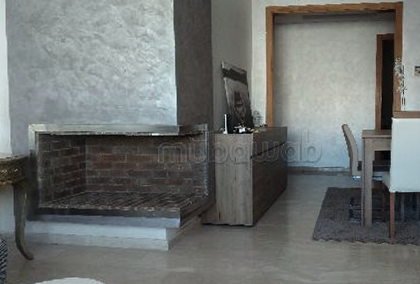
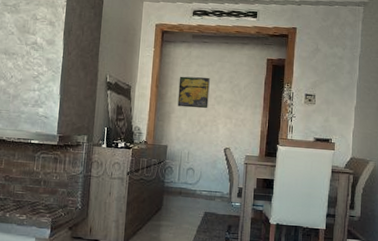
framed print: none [293,57,324,88] -> present [177,76,210,109]

